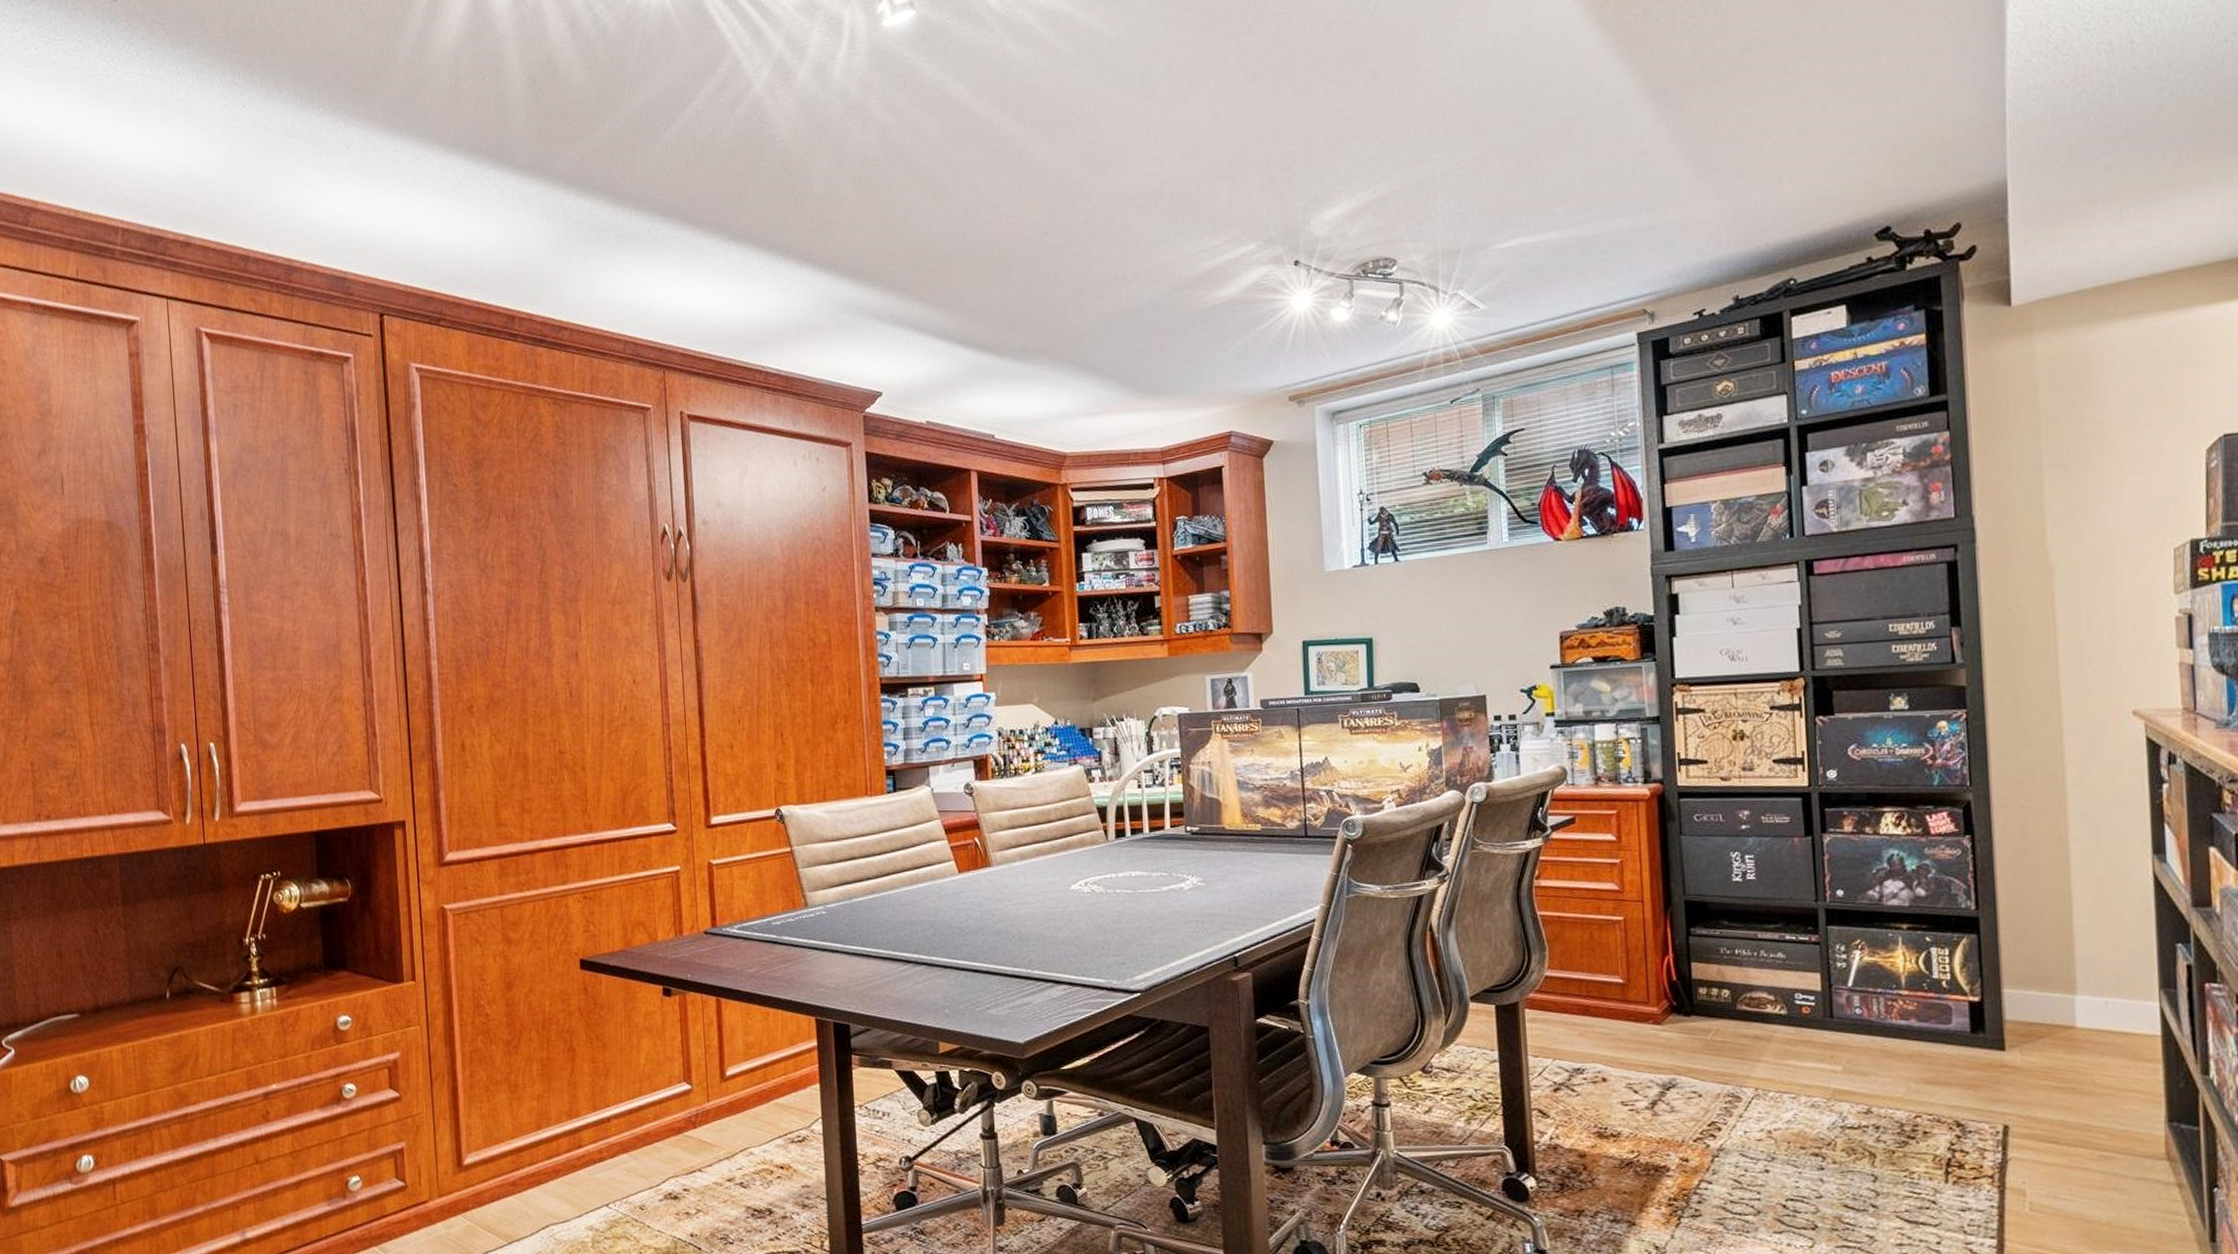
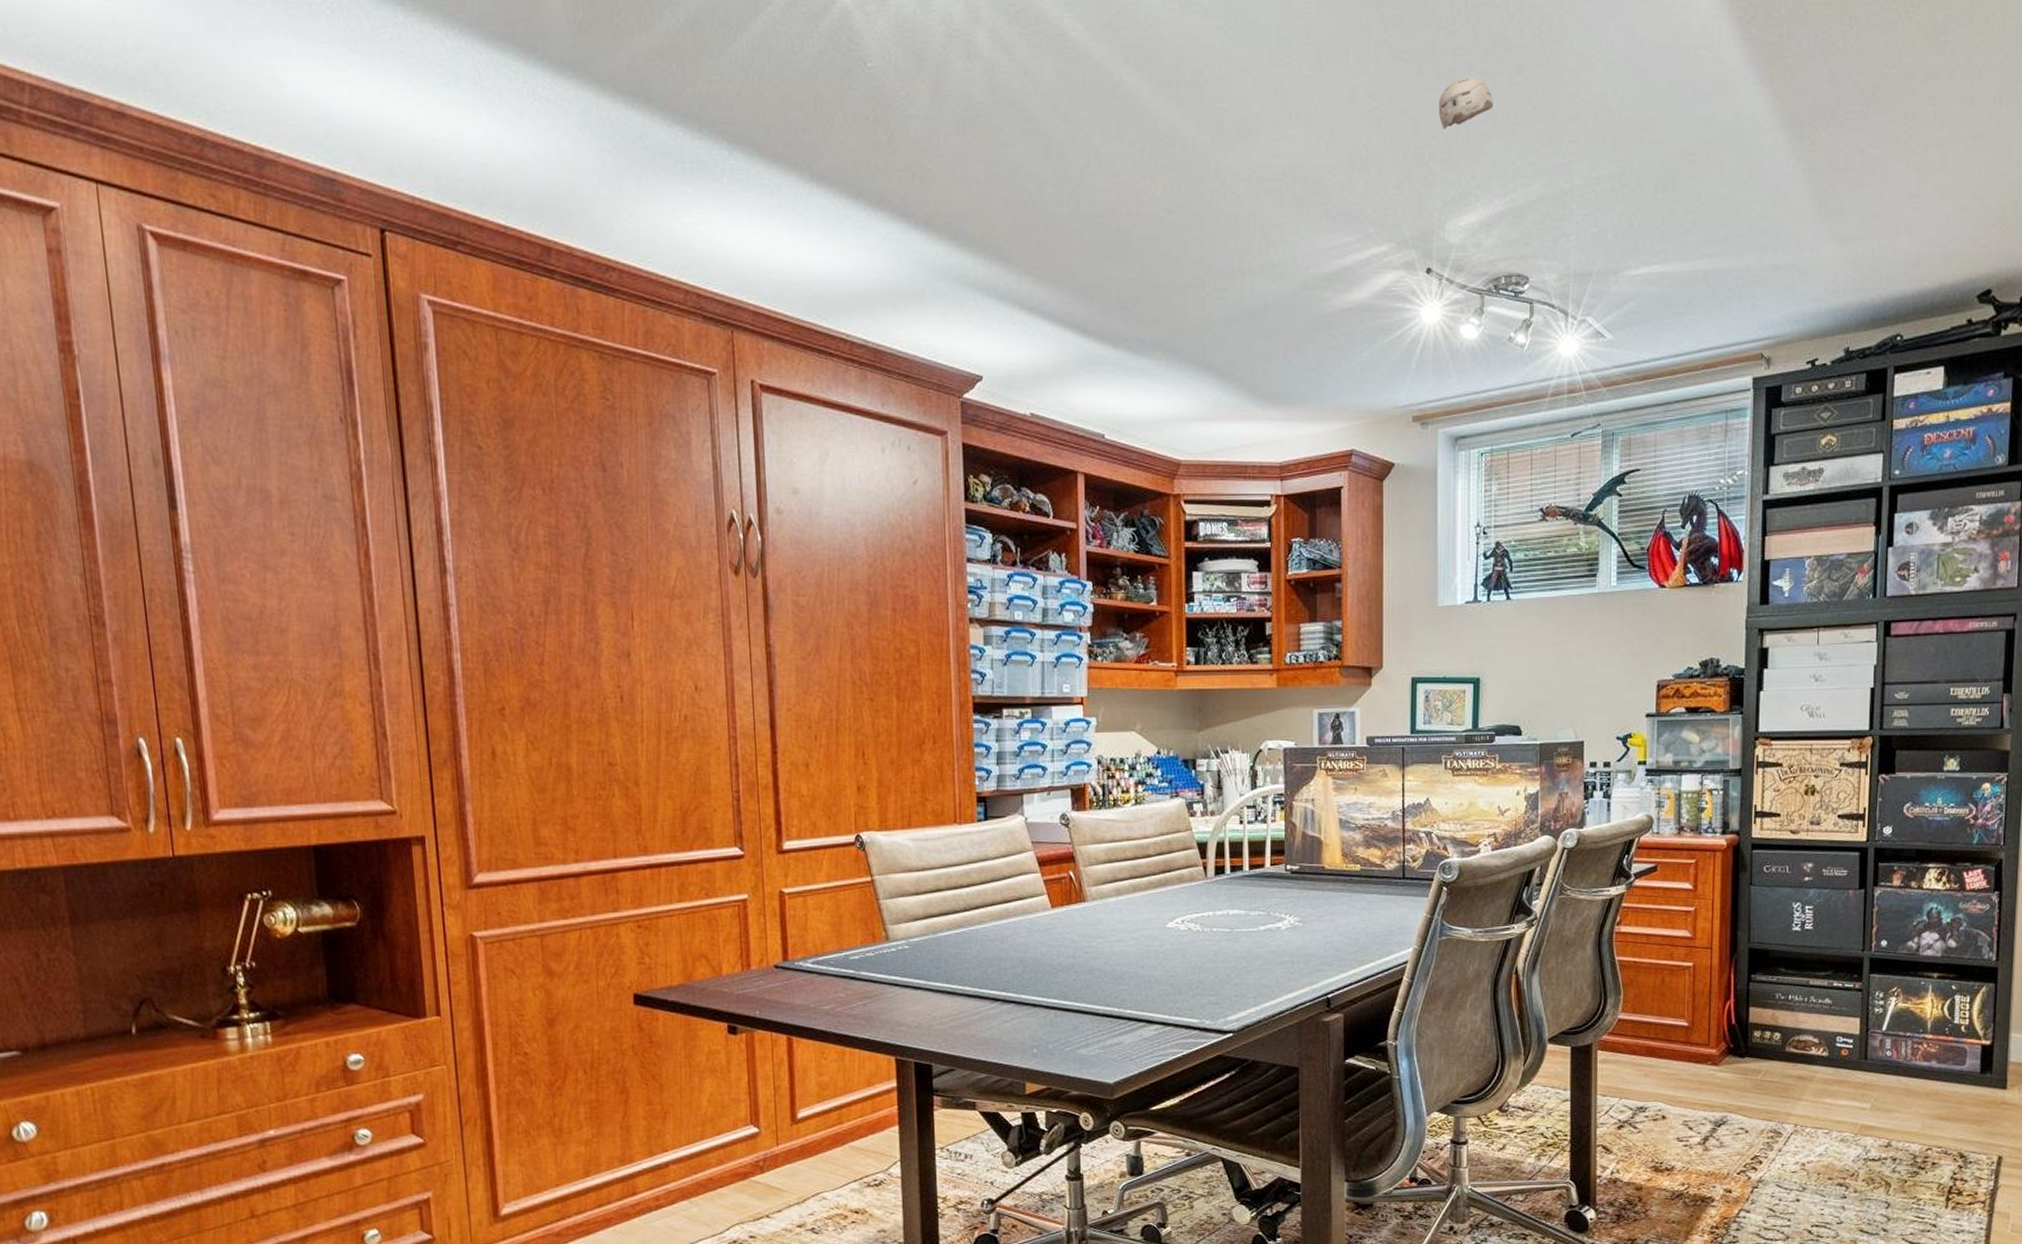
smoke detector: none [1296,87,1350,136] -> present [1438,77,1493,129]

